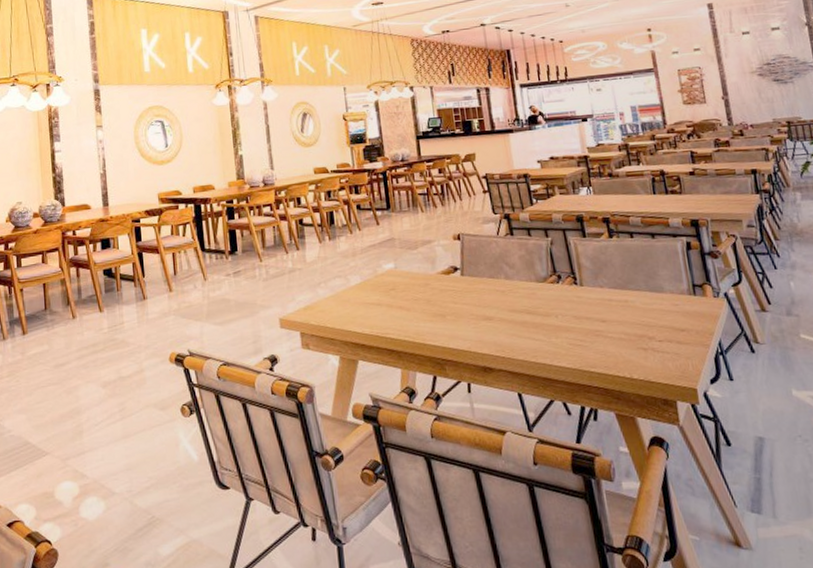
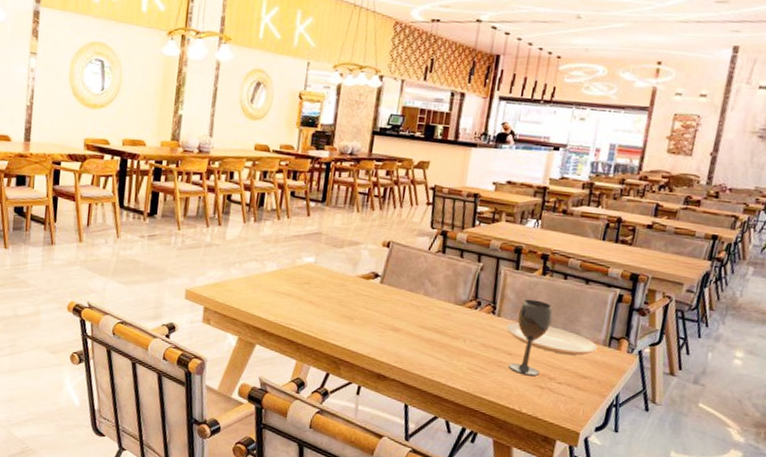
plate: none [591,285,685,311] -> present [506,322,598,355]
wine glass: none [598,262,638,340] -> present [508,299,553,376]

